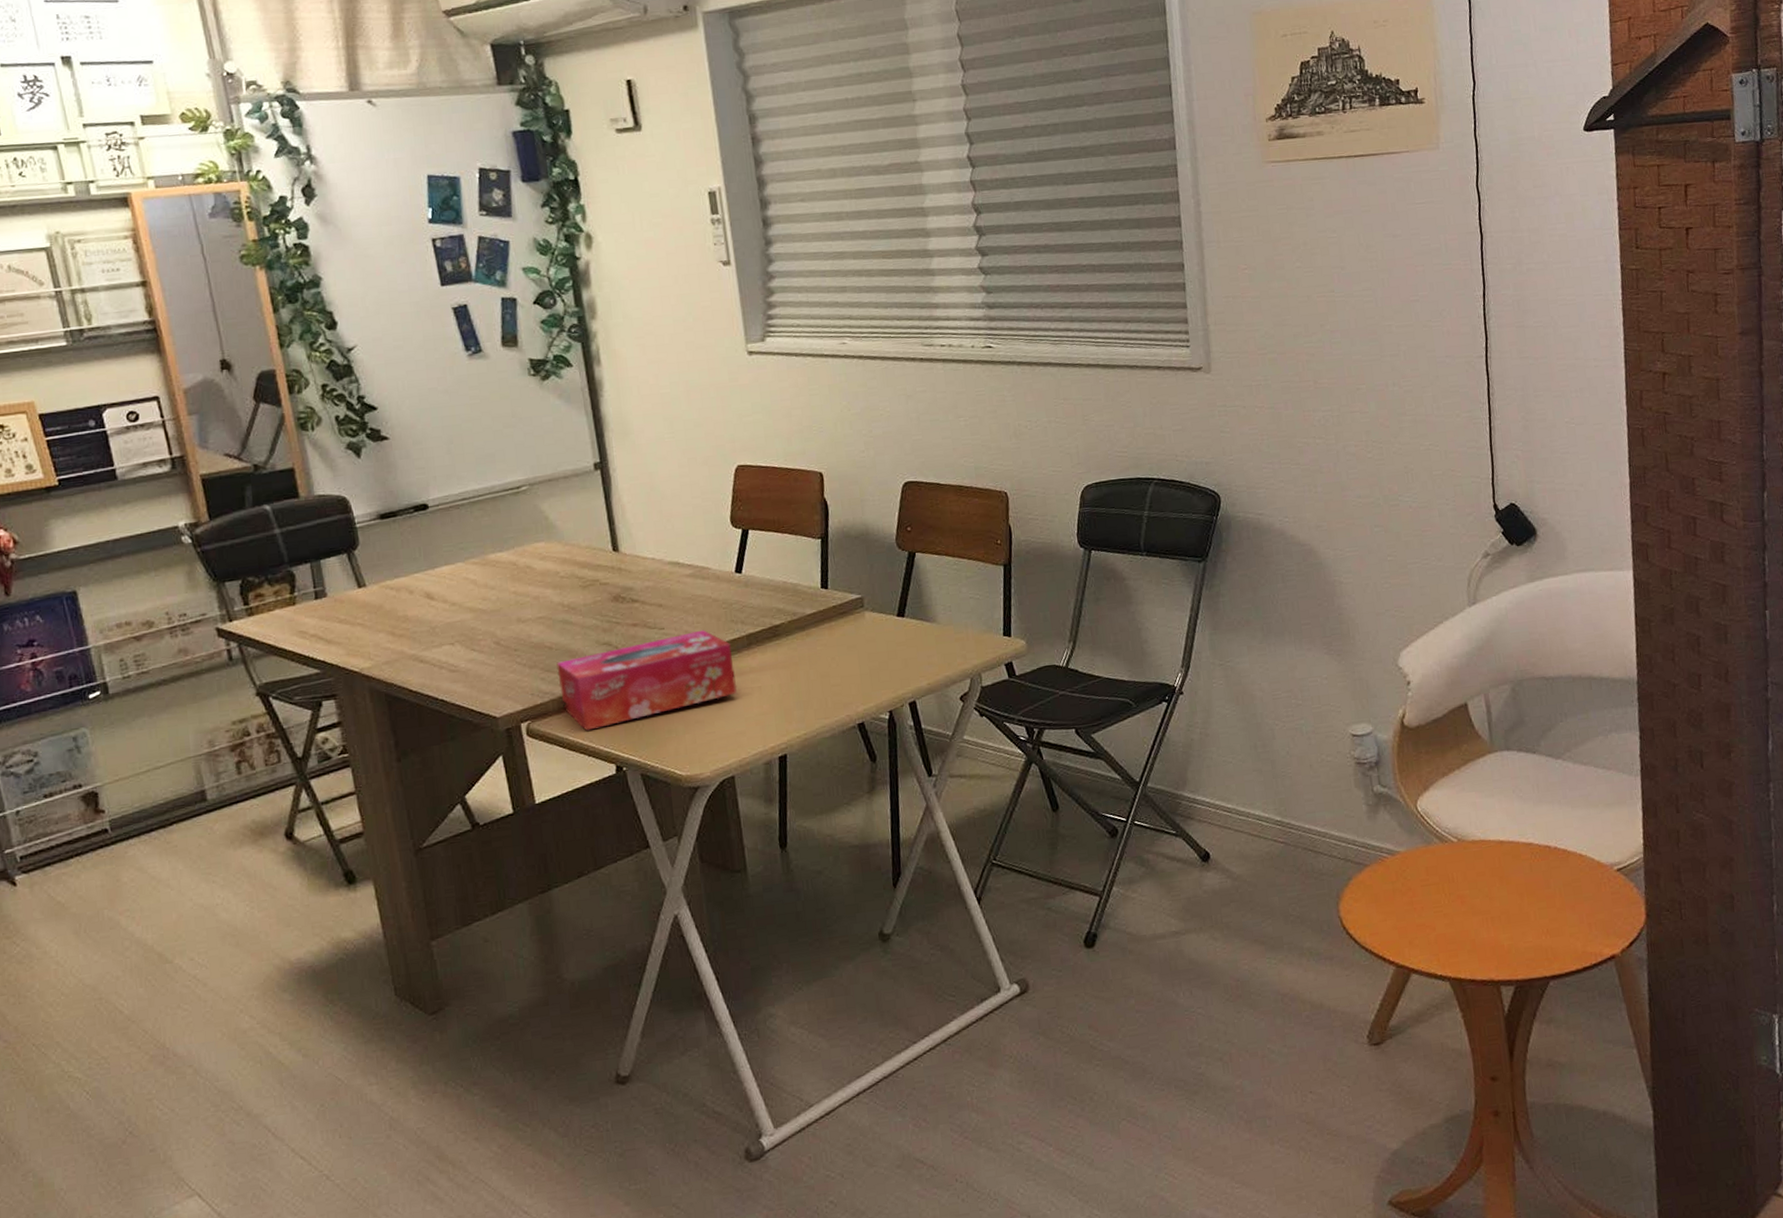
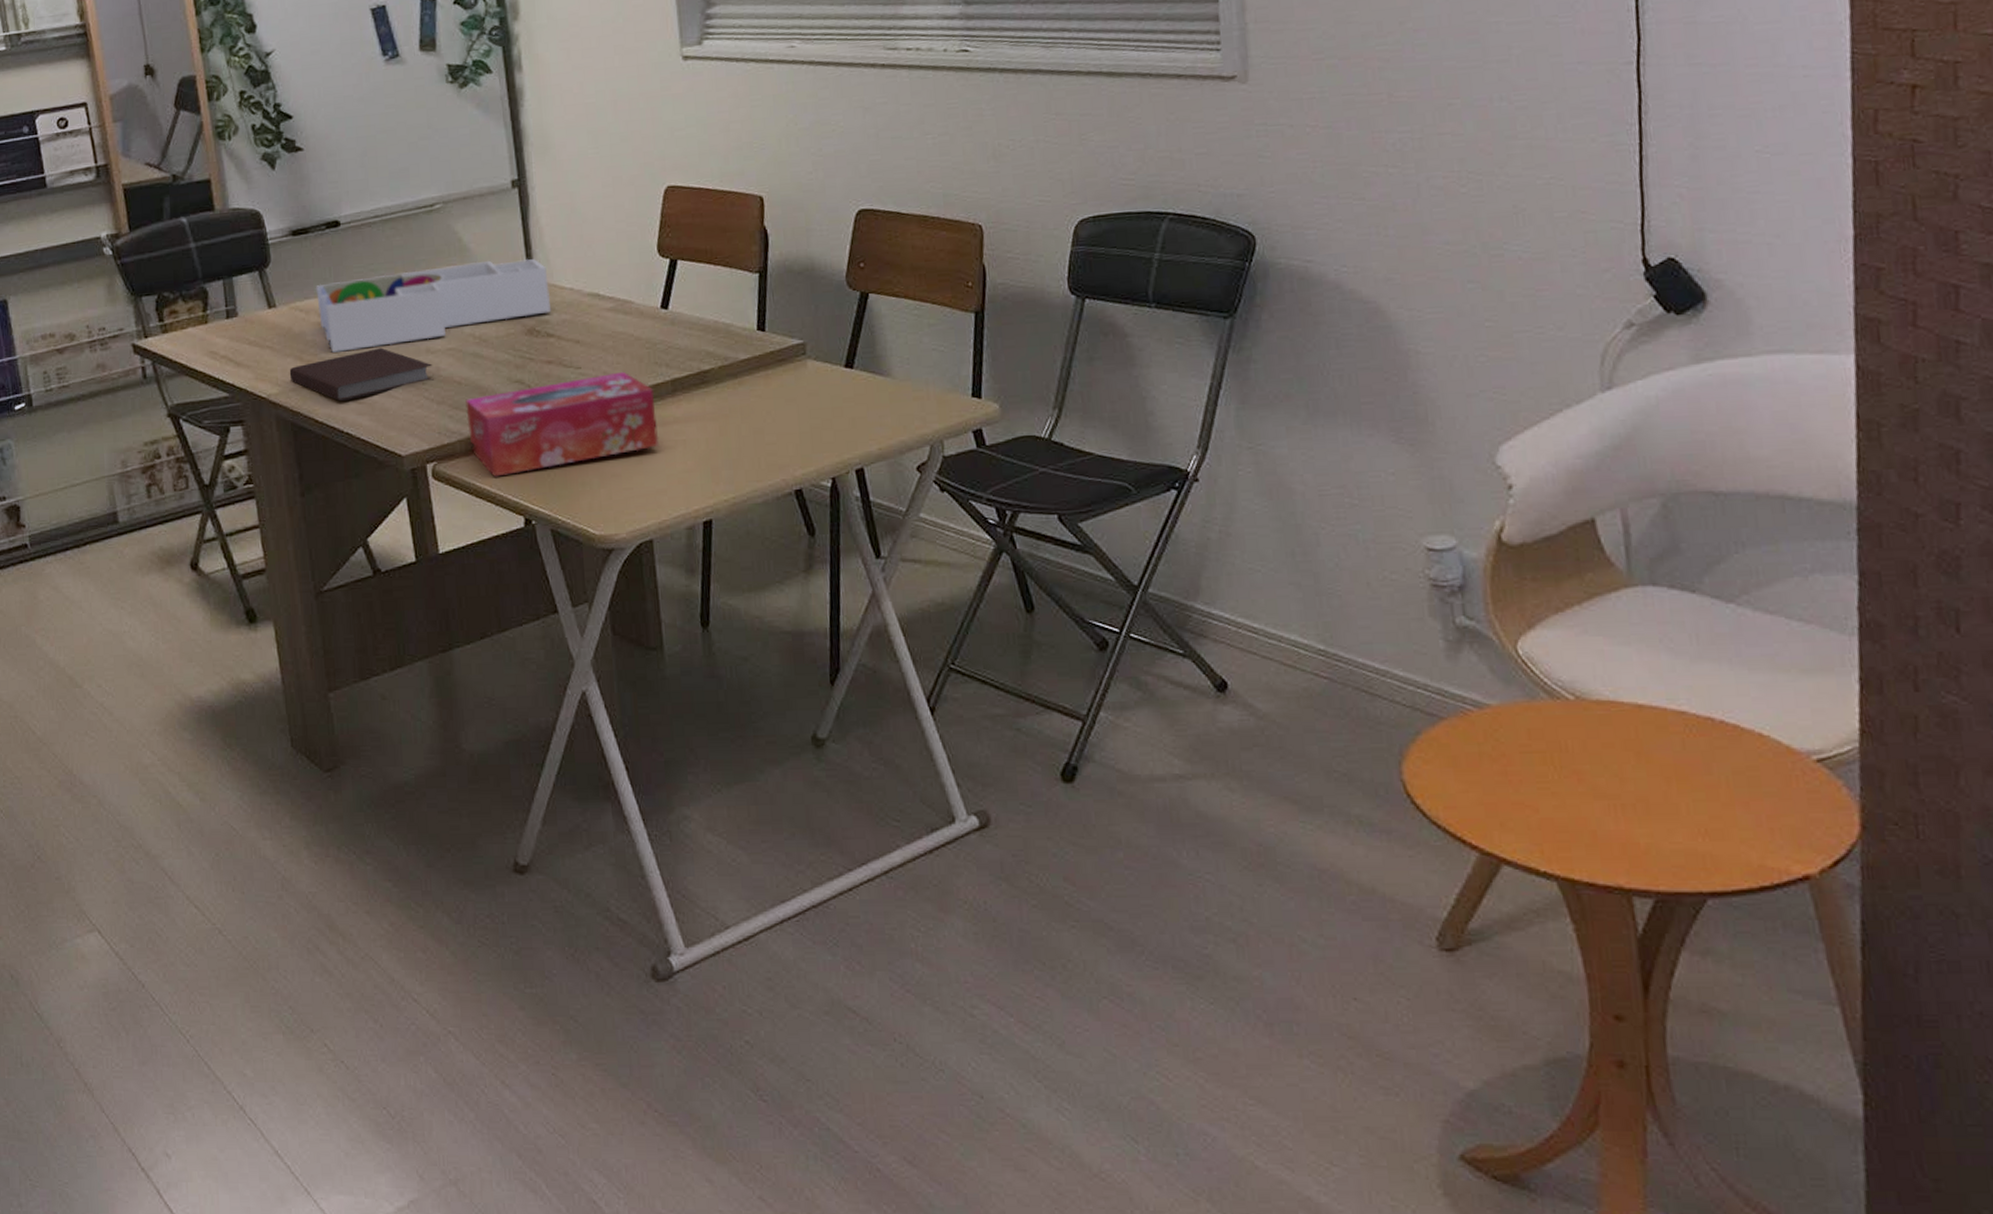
notebook: none [381,619,525,671] -> present [289,347,434,402]
desk organizer: none [405,533,636,626] -> present [315,258,552,352]

